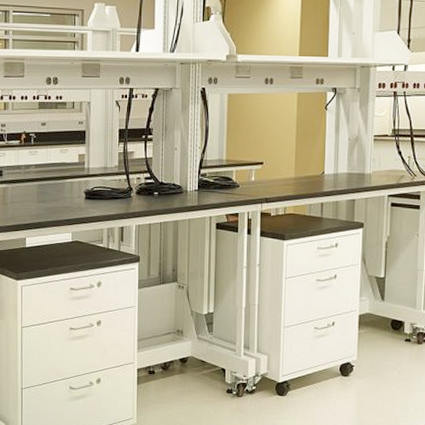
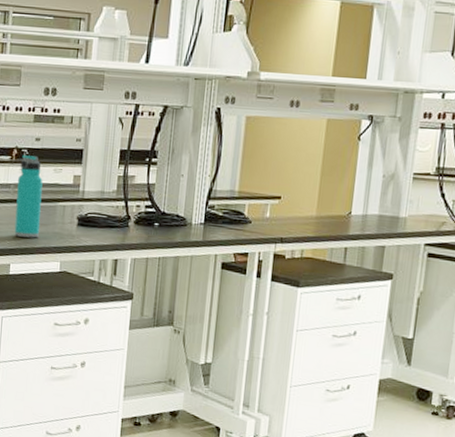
water bottle: none [28,139,51,213] -> present [14,155,43,238]

